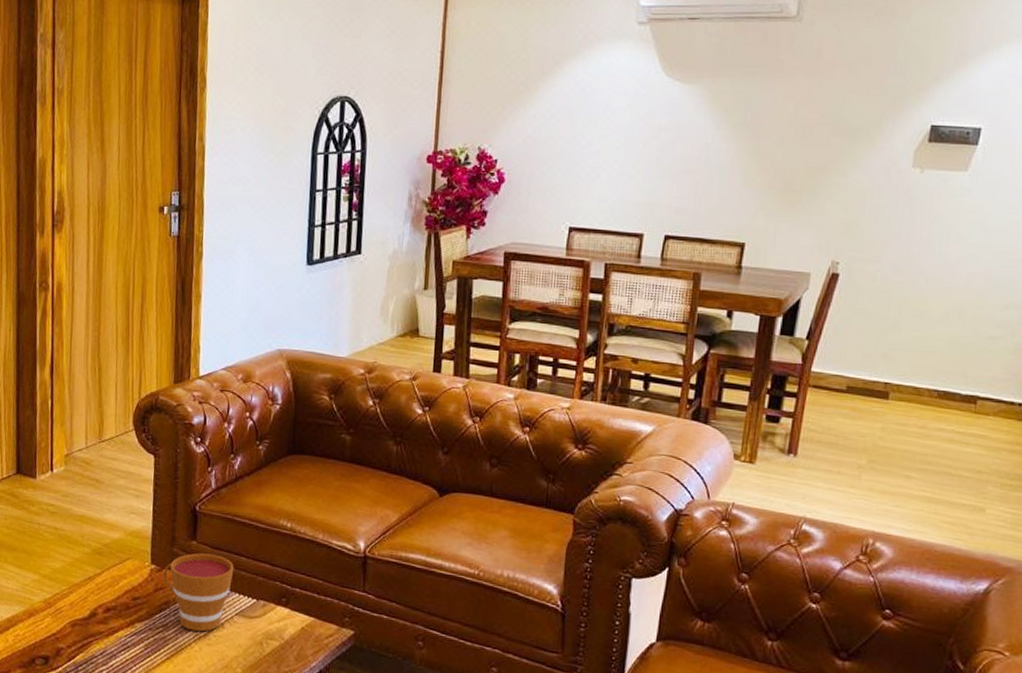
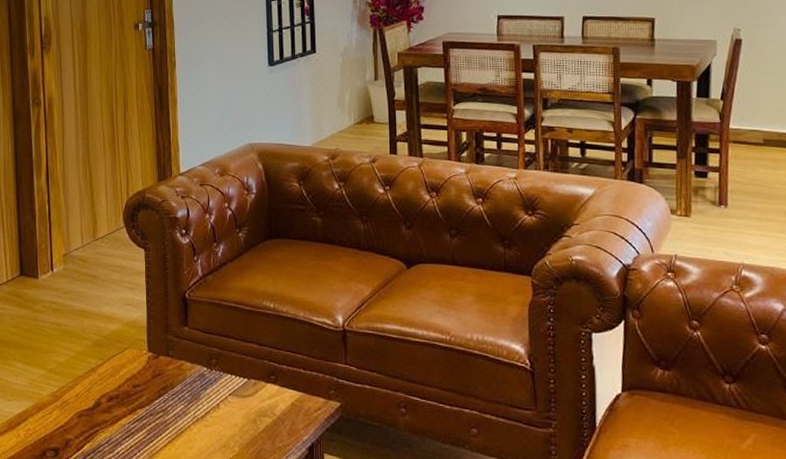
cup: present [163,553,234,632] -> none [159,338,225,414]

